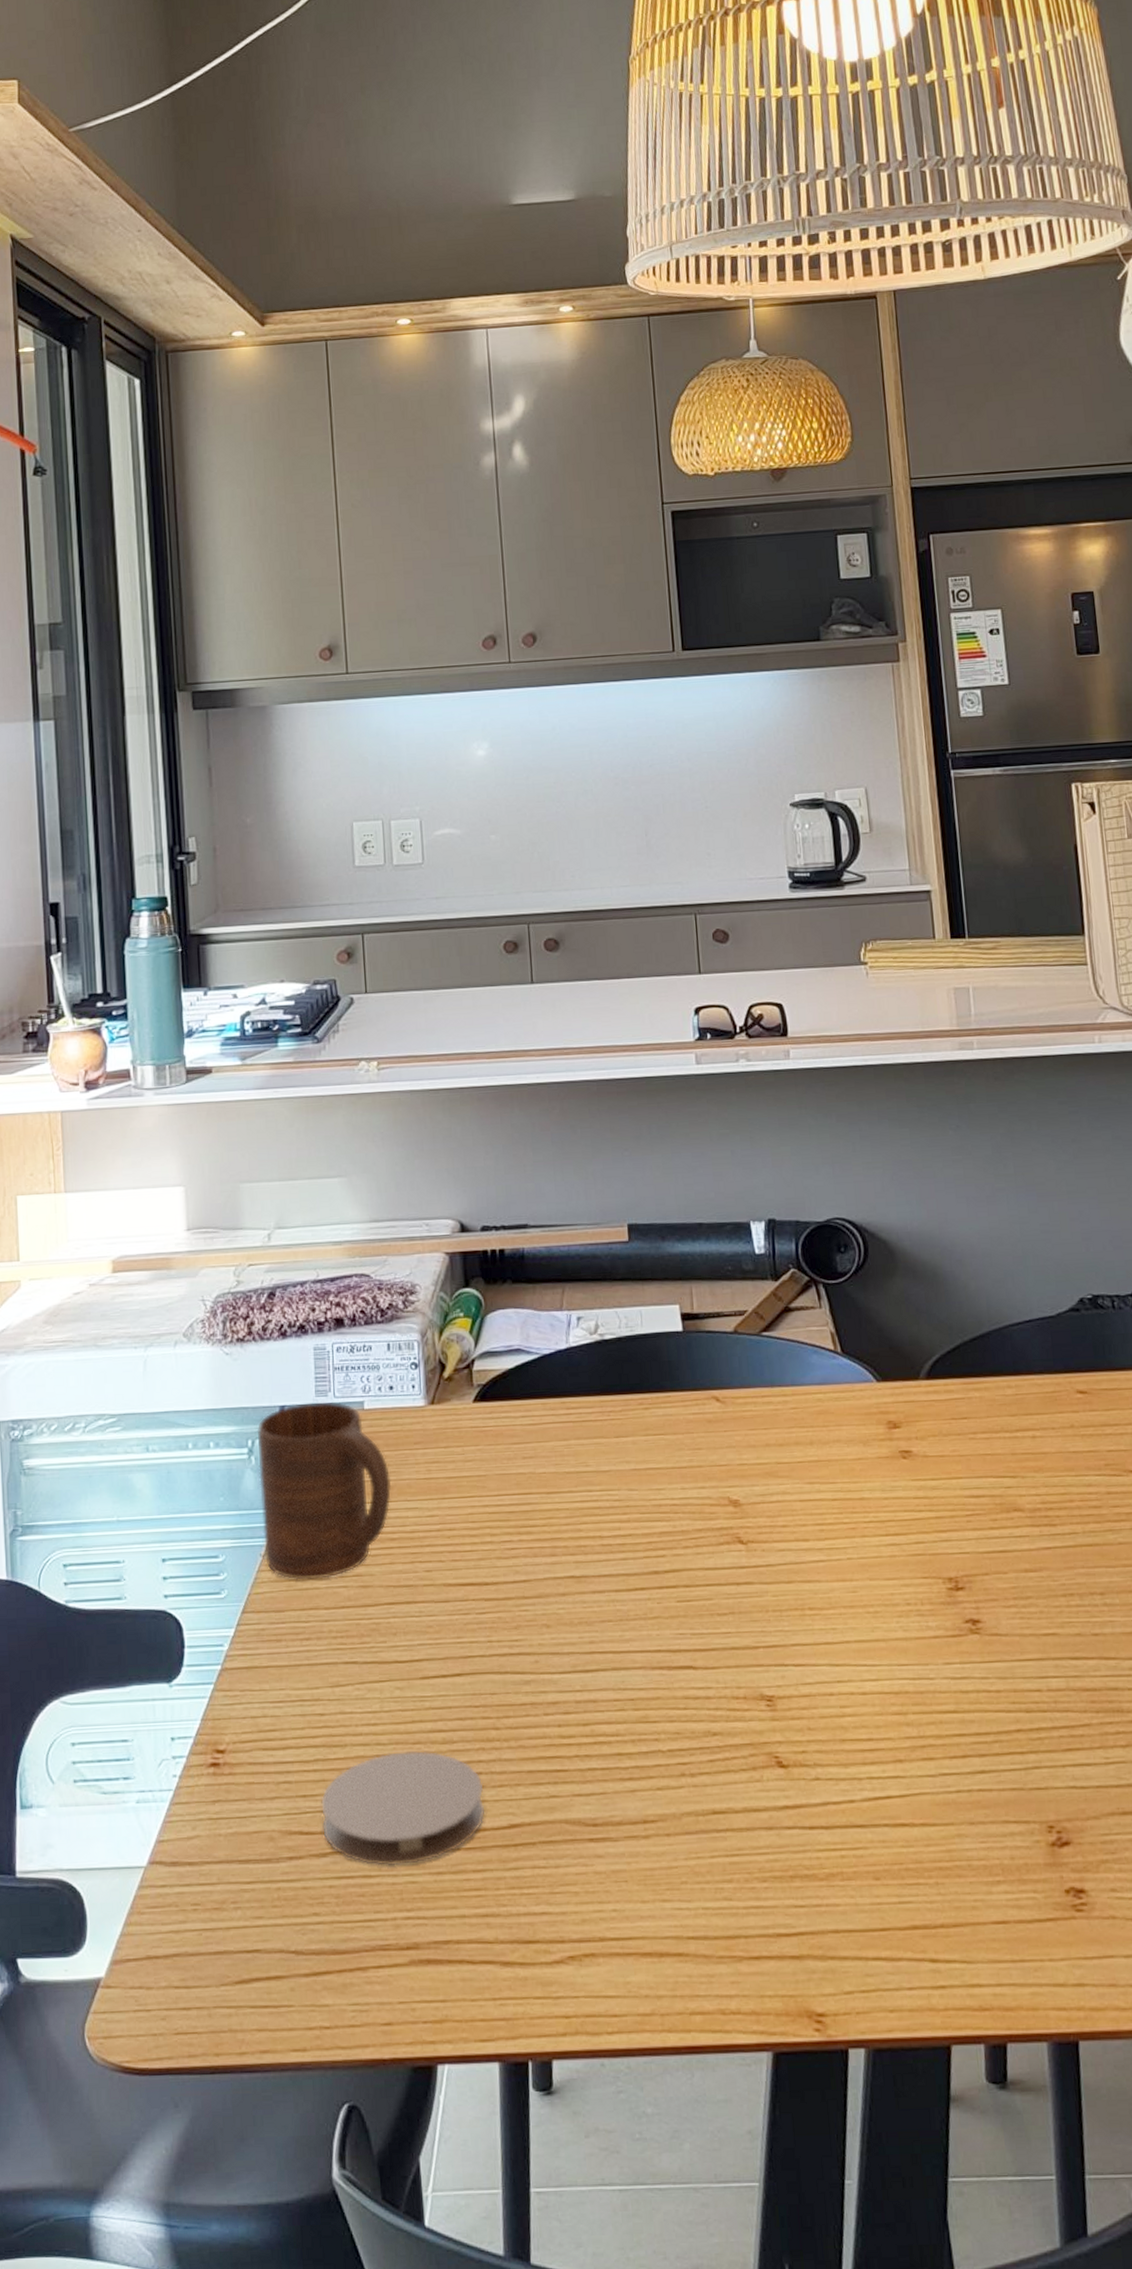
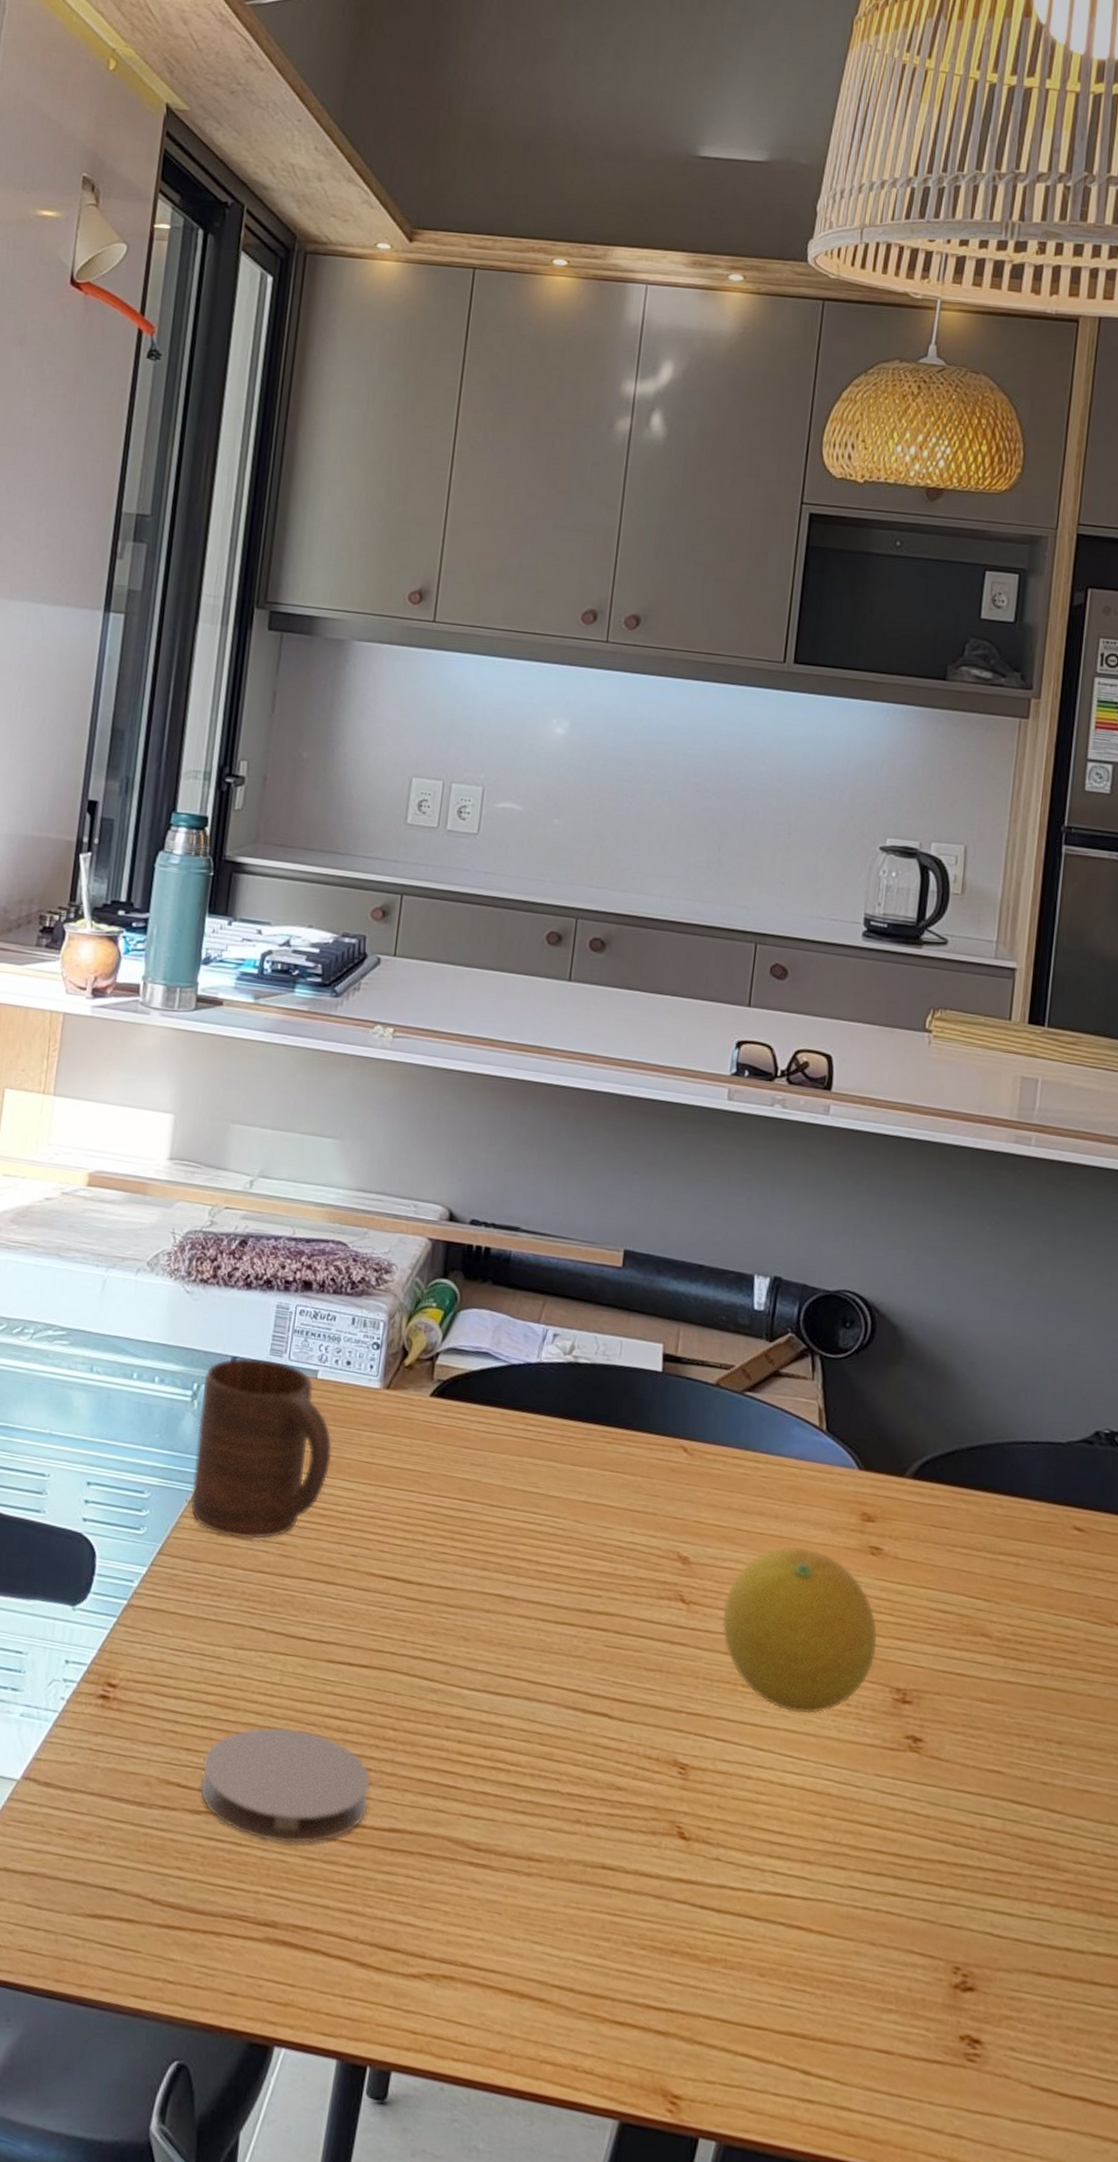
fruit: none [778,1466,924,1623] -> present [722,1545,877,1714]

